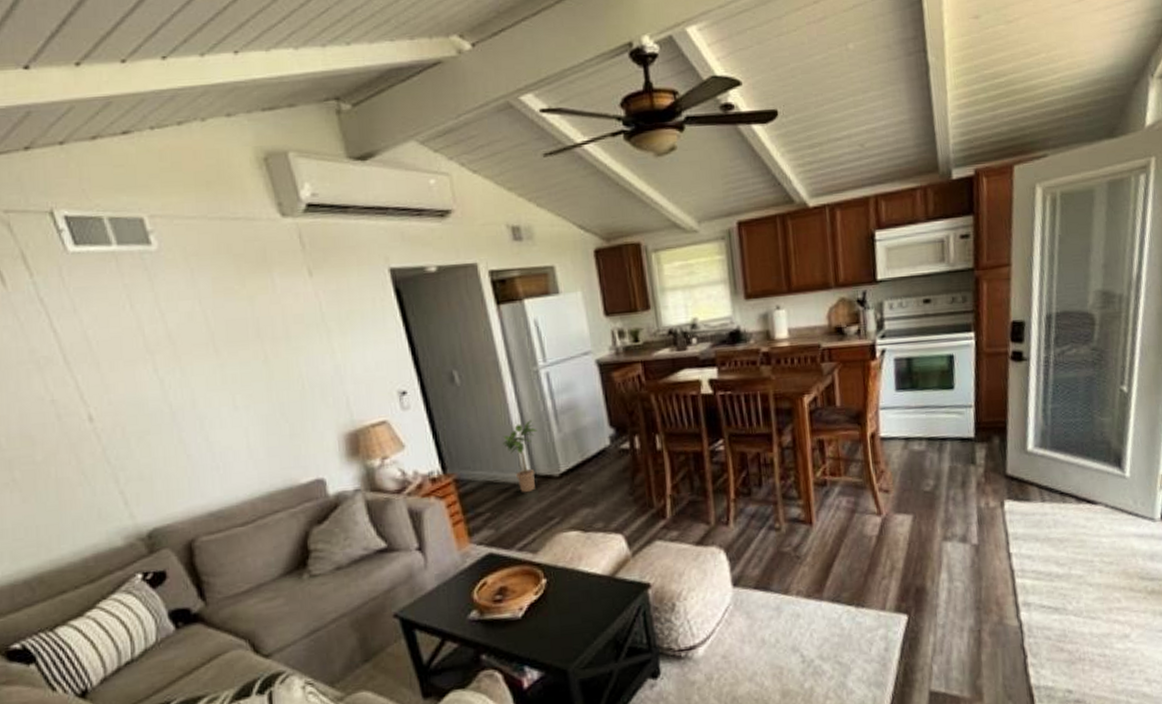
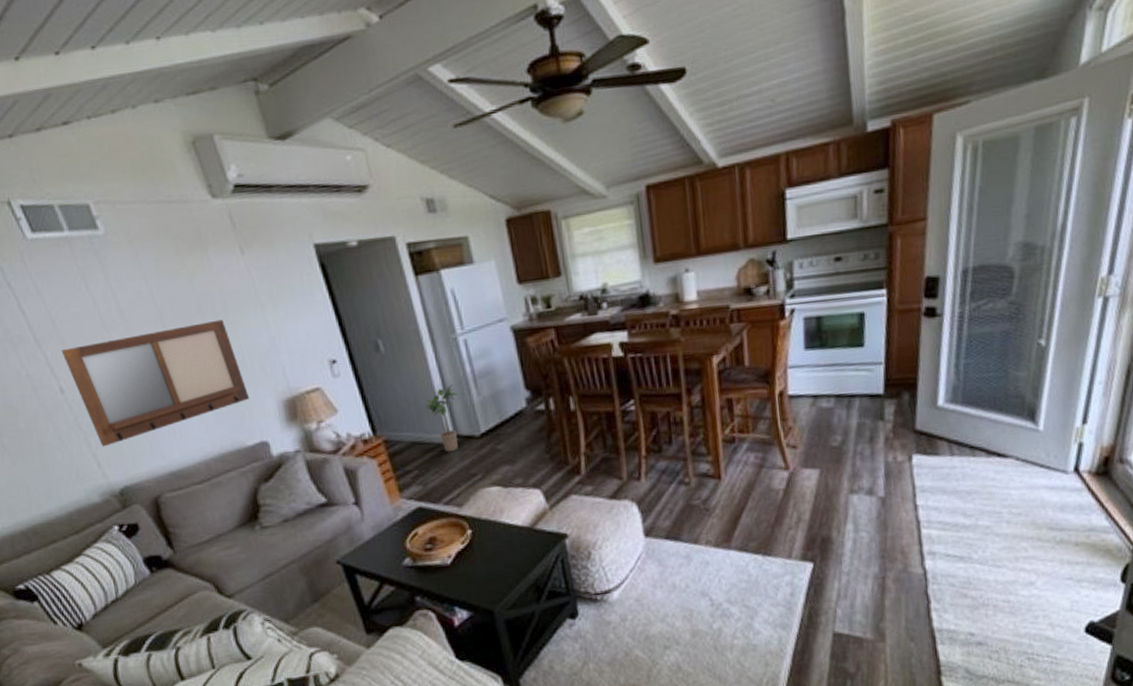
writing board: none [94,344,308,483] -> present [61,319,250,447]

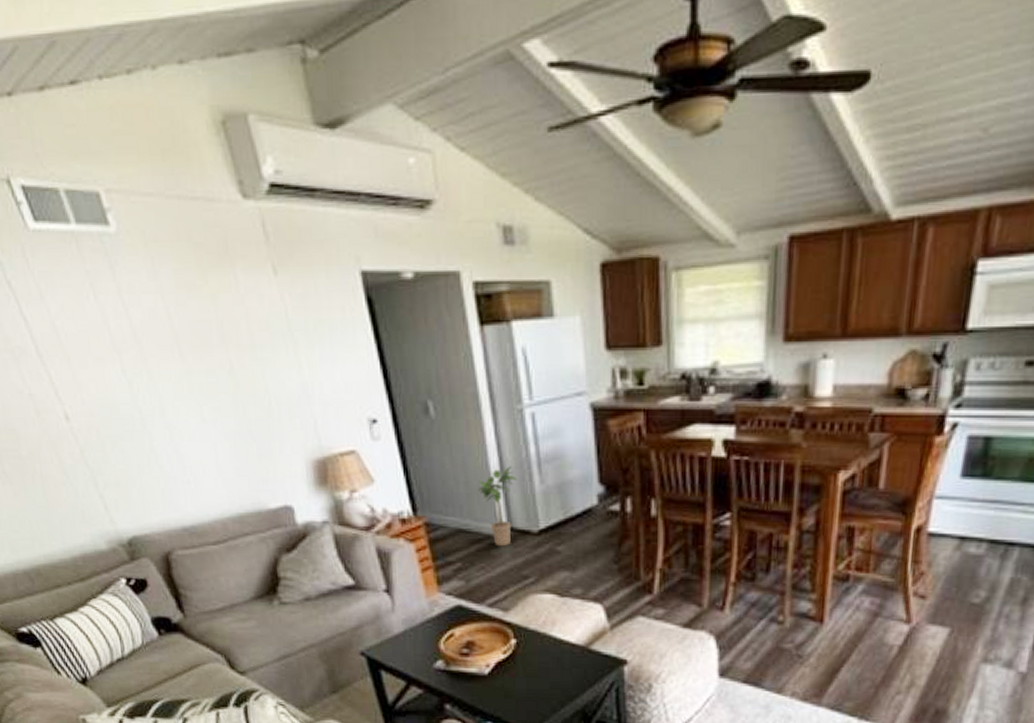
writing board: present [61,319,250,447] -> none [66,354,275,489]

